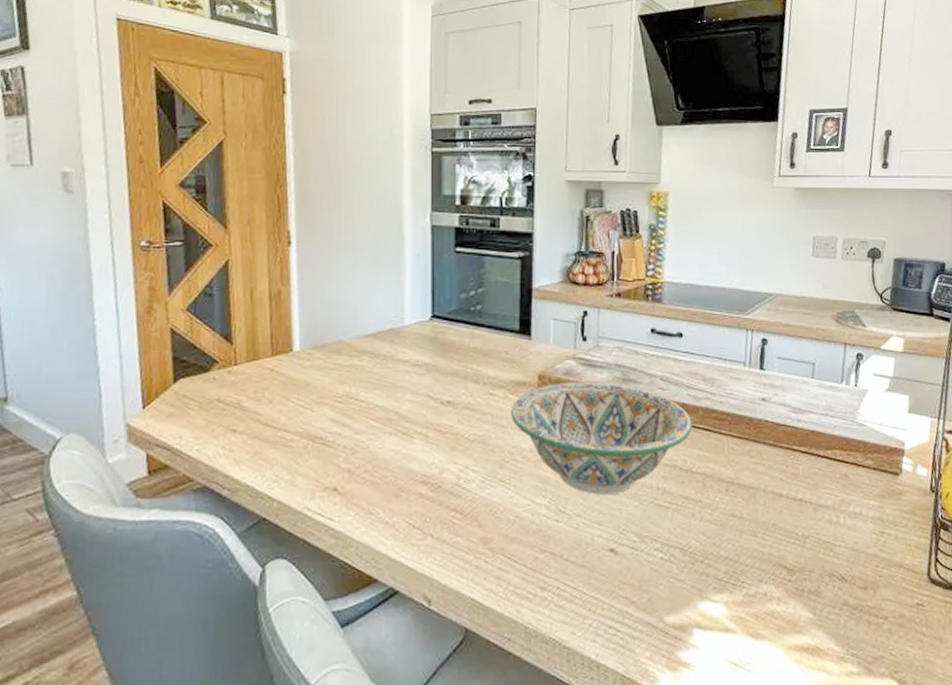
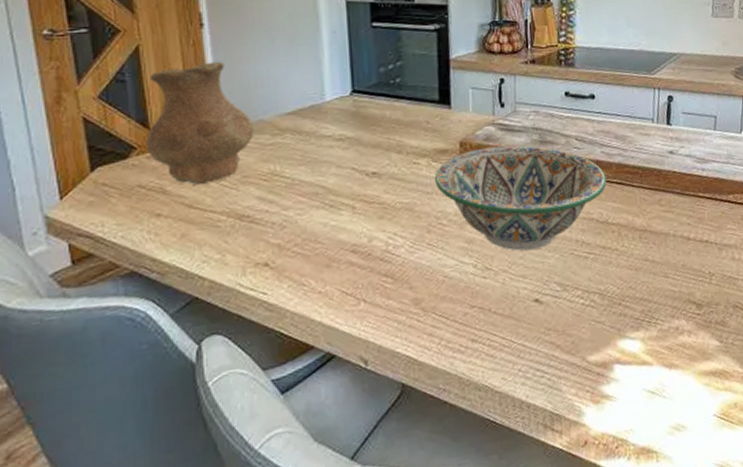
vase: none [227,279,333,403] -> present [145,61,254,186]

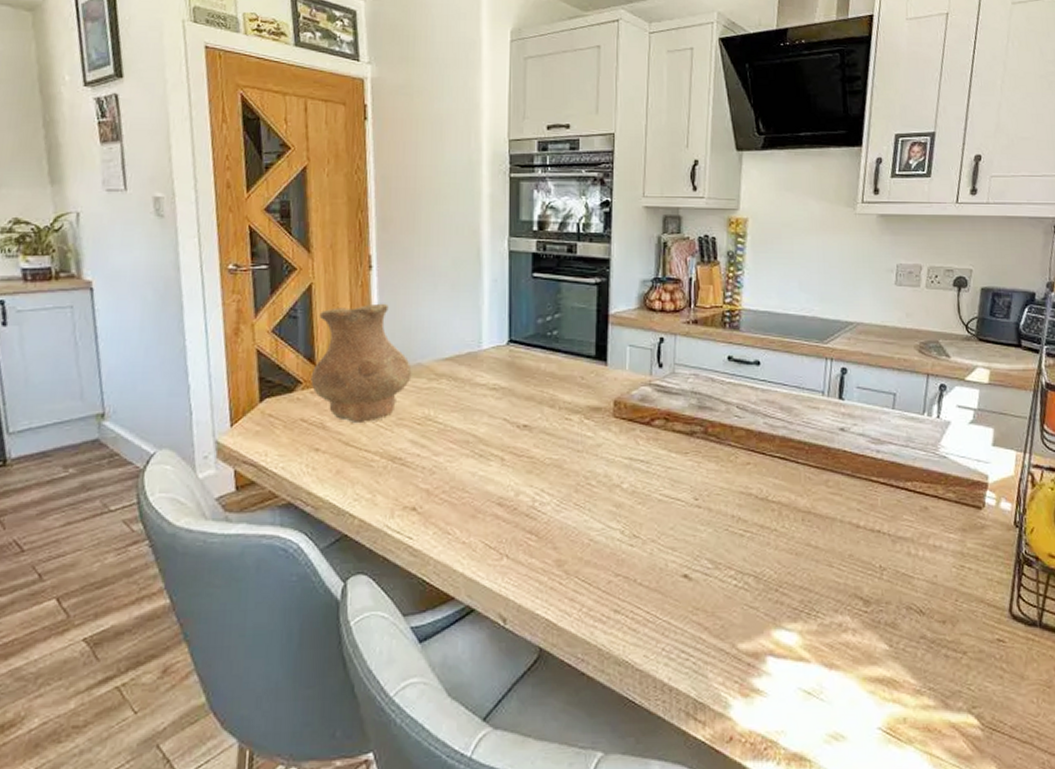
decorative bowl: present [434,145,607,251] -> none [585,408,769,521]

